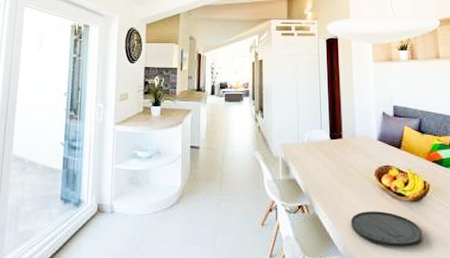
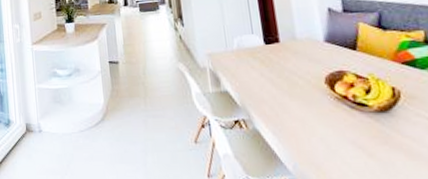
plate: present [350,211,423,247] -> none [299,124,398,167]

